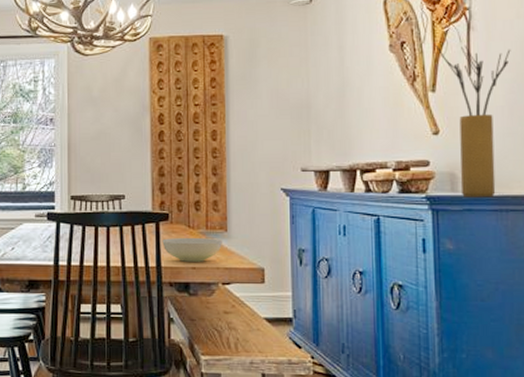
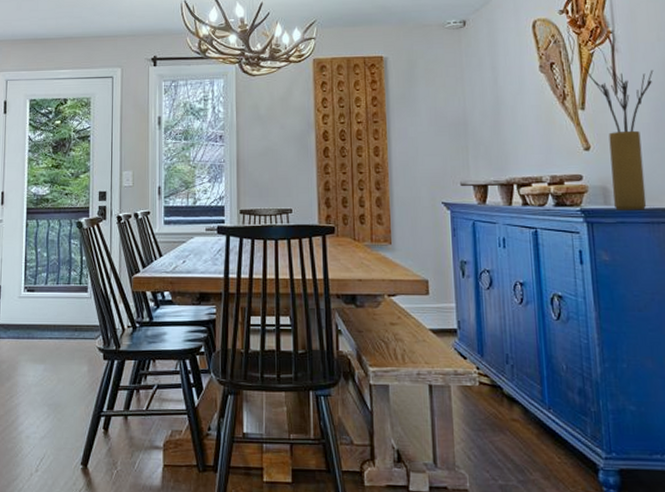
bowl: present [162,237,223,262] -> none [329,250,388,274]

